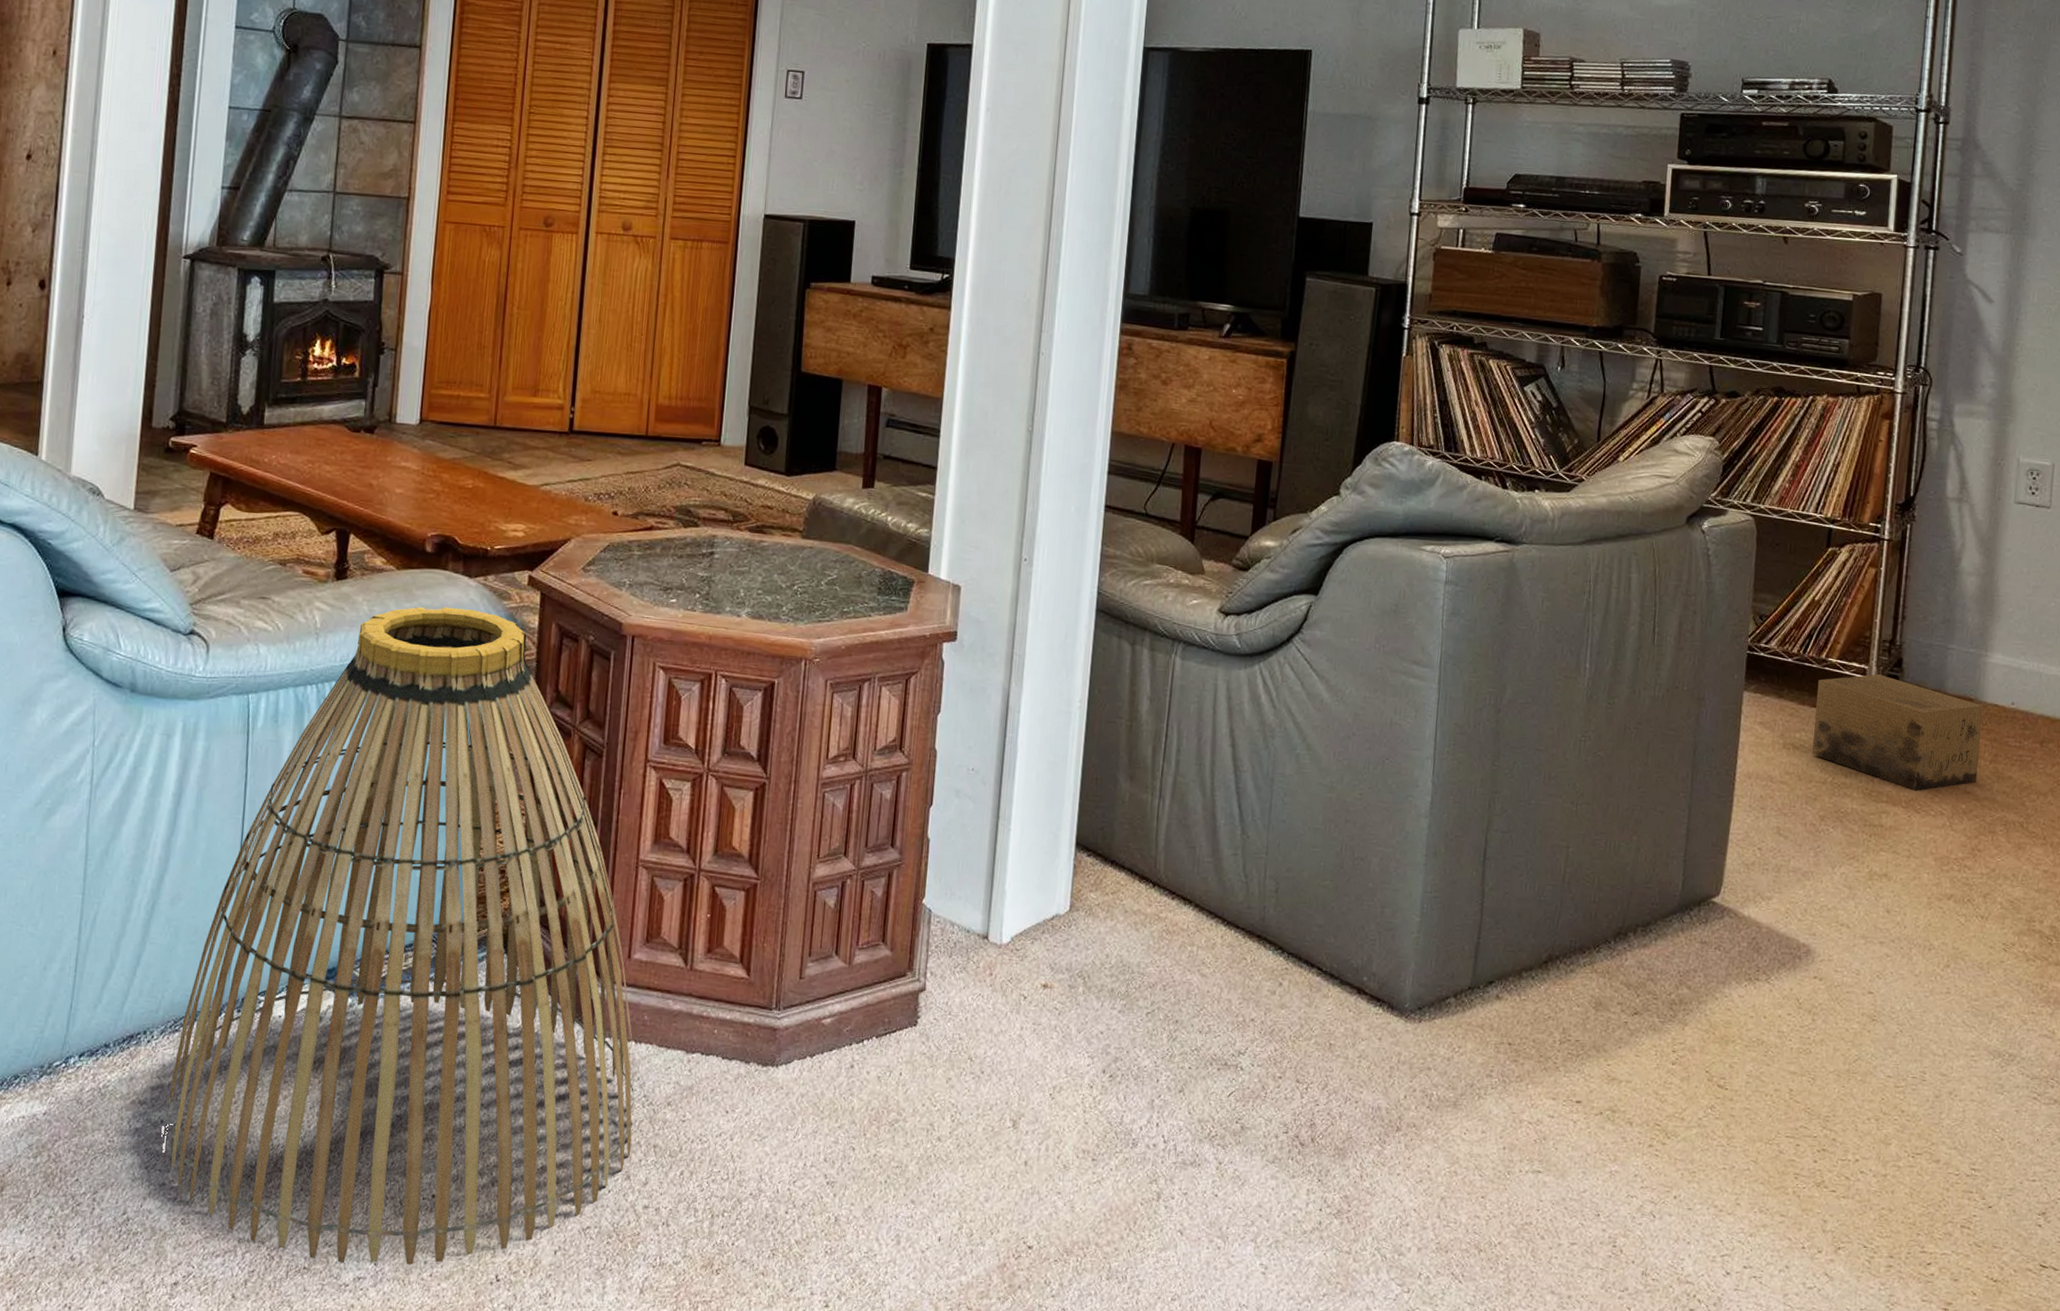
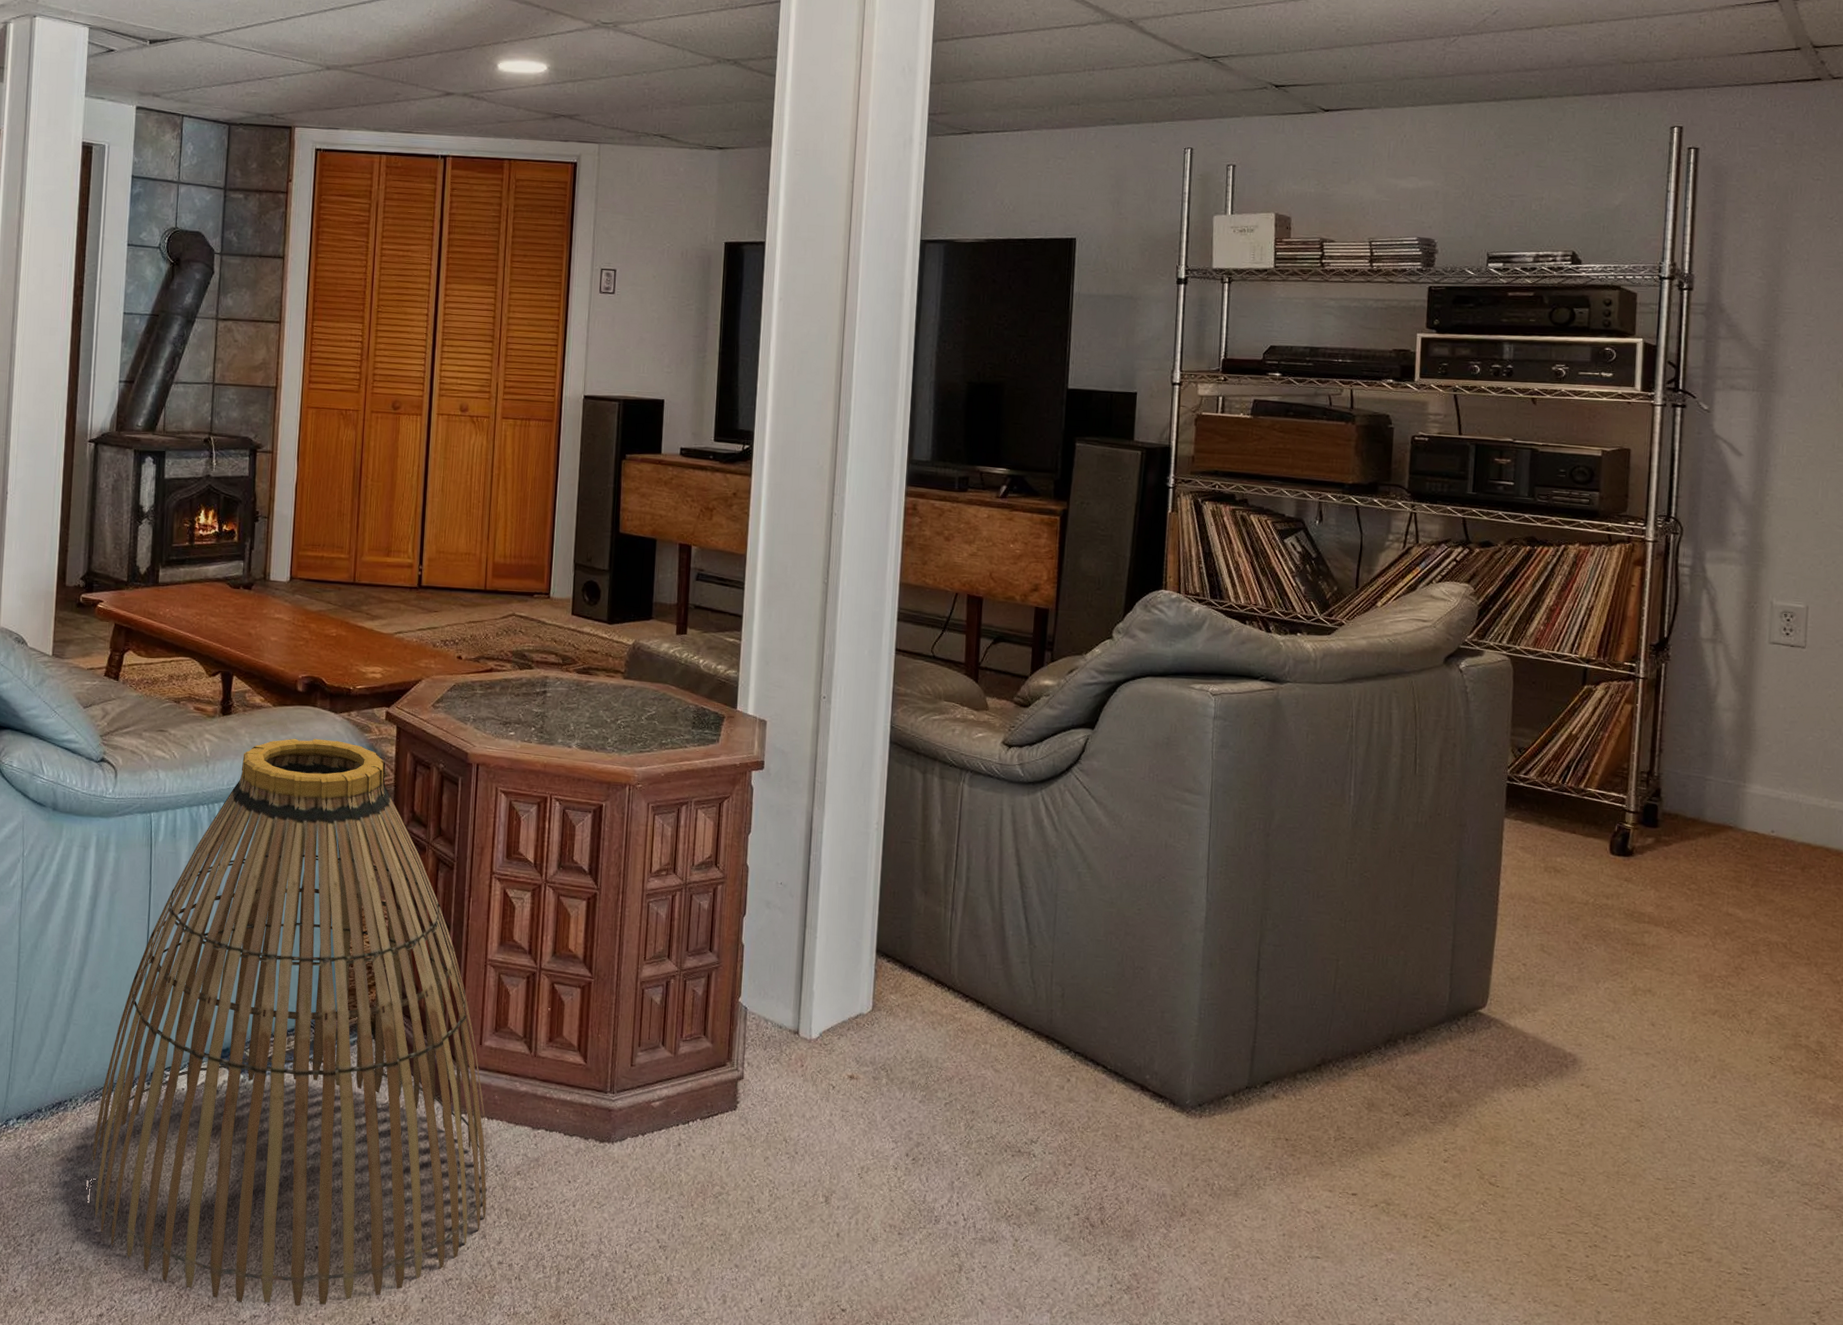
cardboard box: present [1812,674,1984,791] -> none [1574,803,1743,913]

